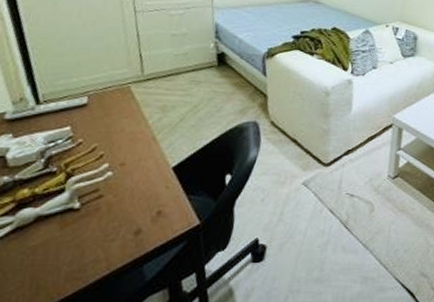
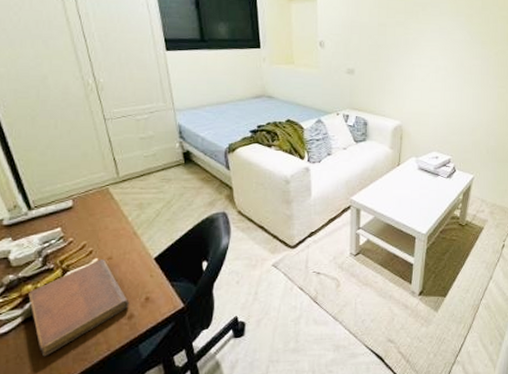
notebook: none [22,165,139,273] -> present [28,259,130,357]

